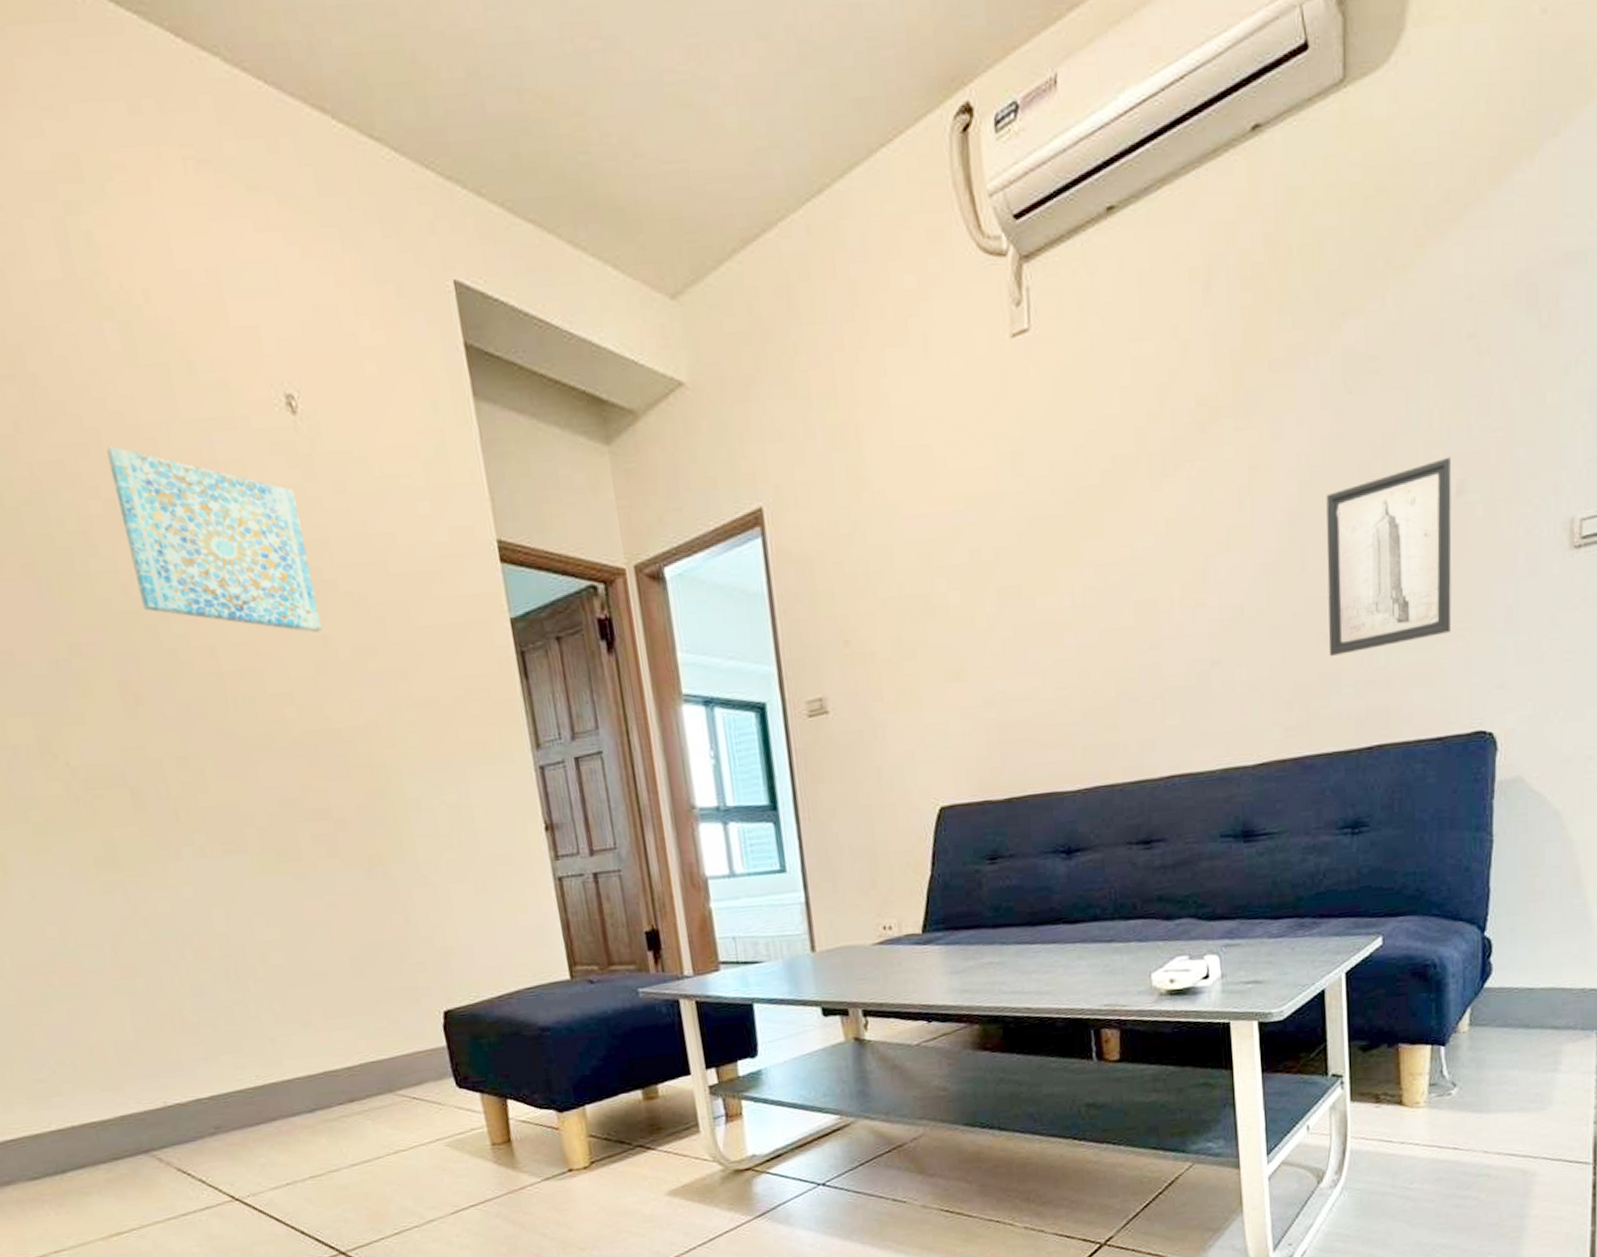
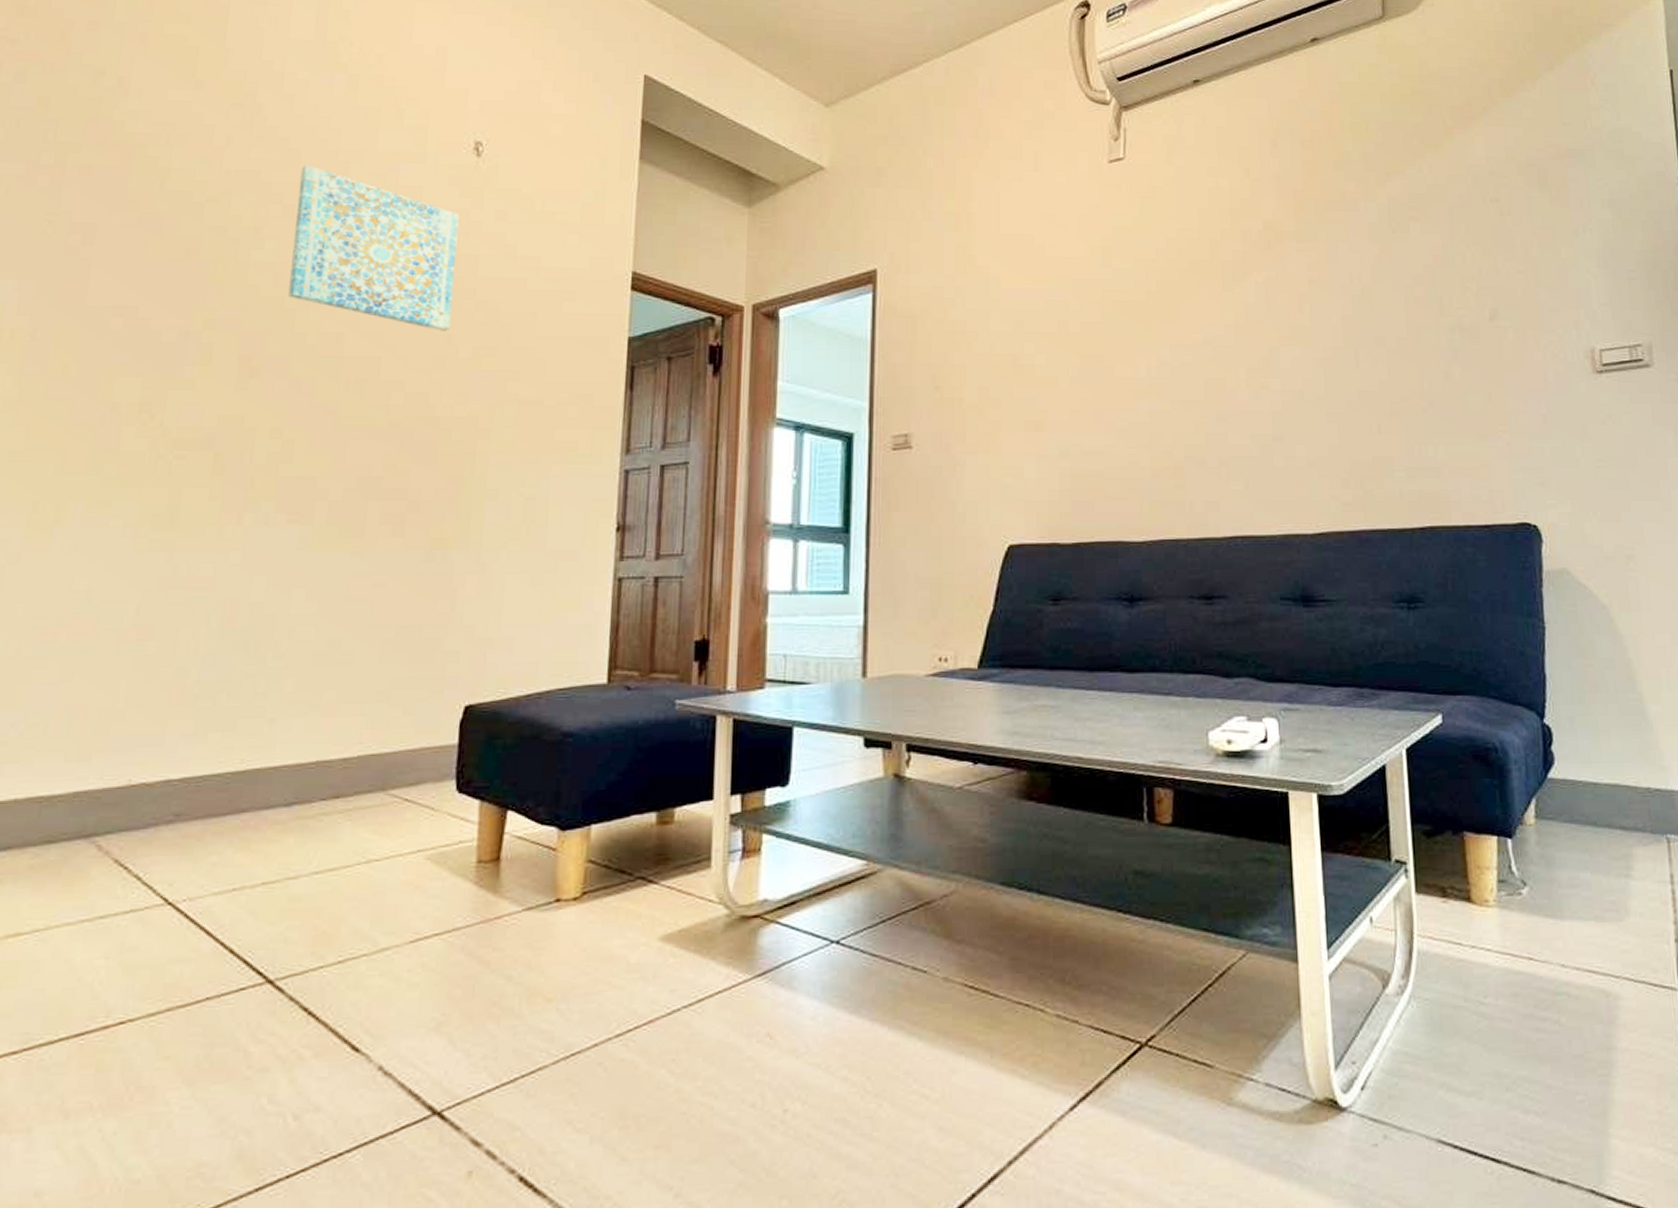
wall art: present [1326,457,1452,657] -> none [1376,289,1493,444]

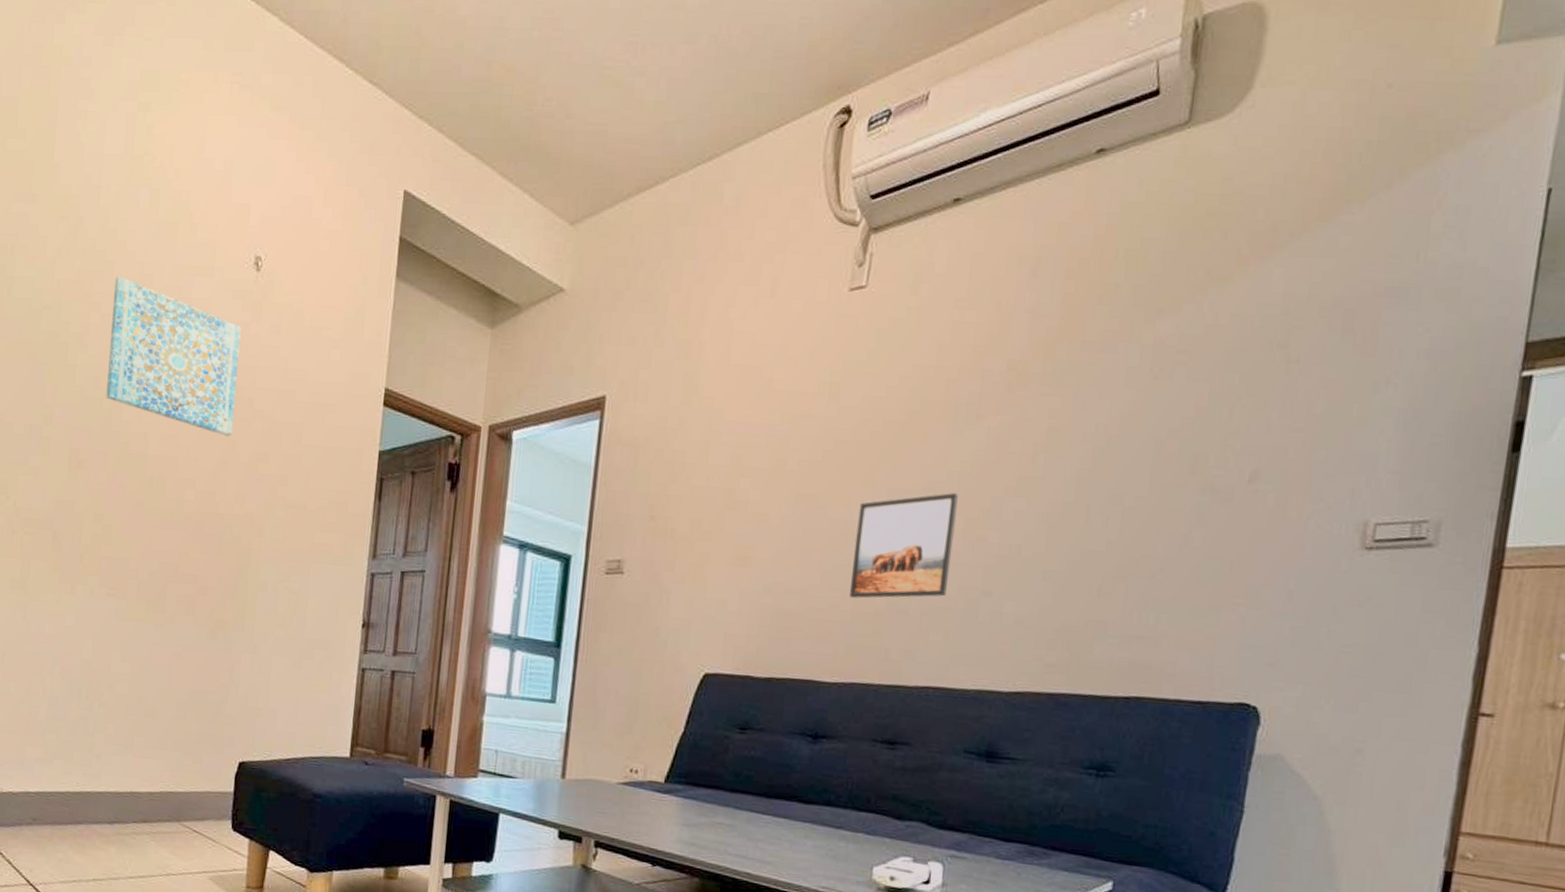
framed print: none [1145,345,1240,454] -> present [848,493,958,599]

